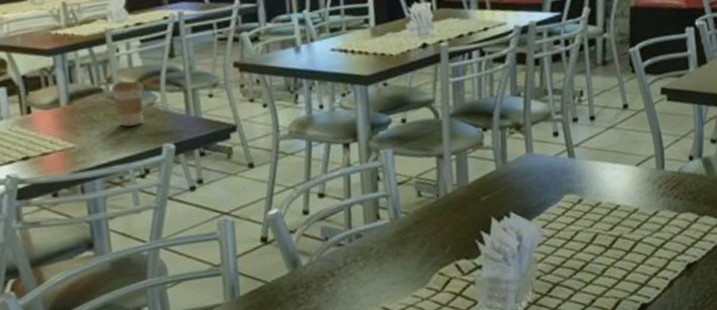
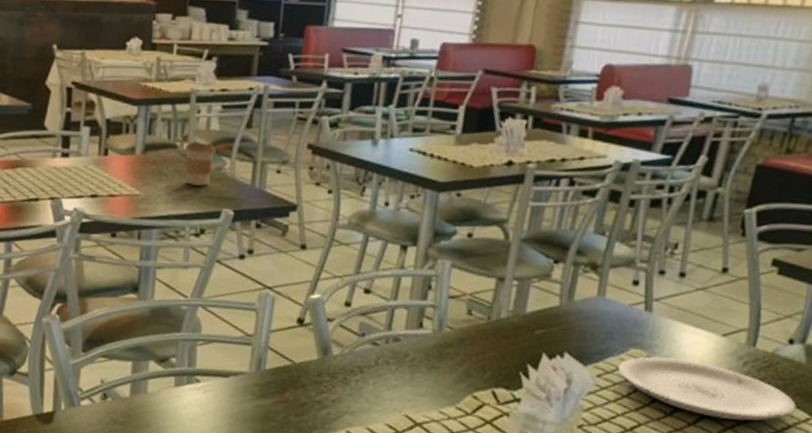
plate: none [558,194,708,241] -> present [618,356,797,421]

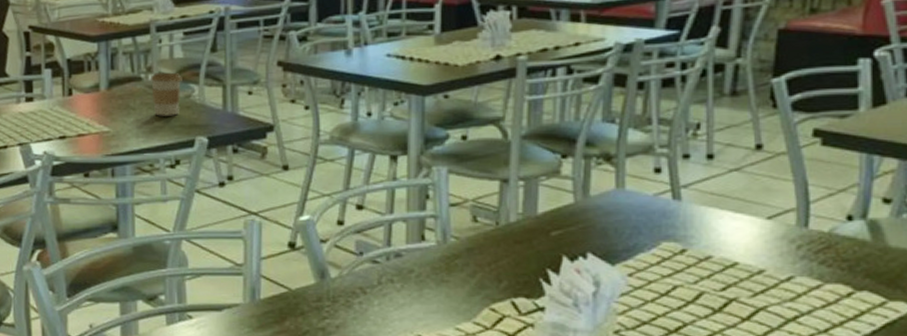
plate: present [618,356,797,421] -> none [652,248,868,310]

